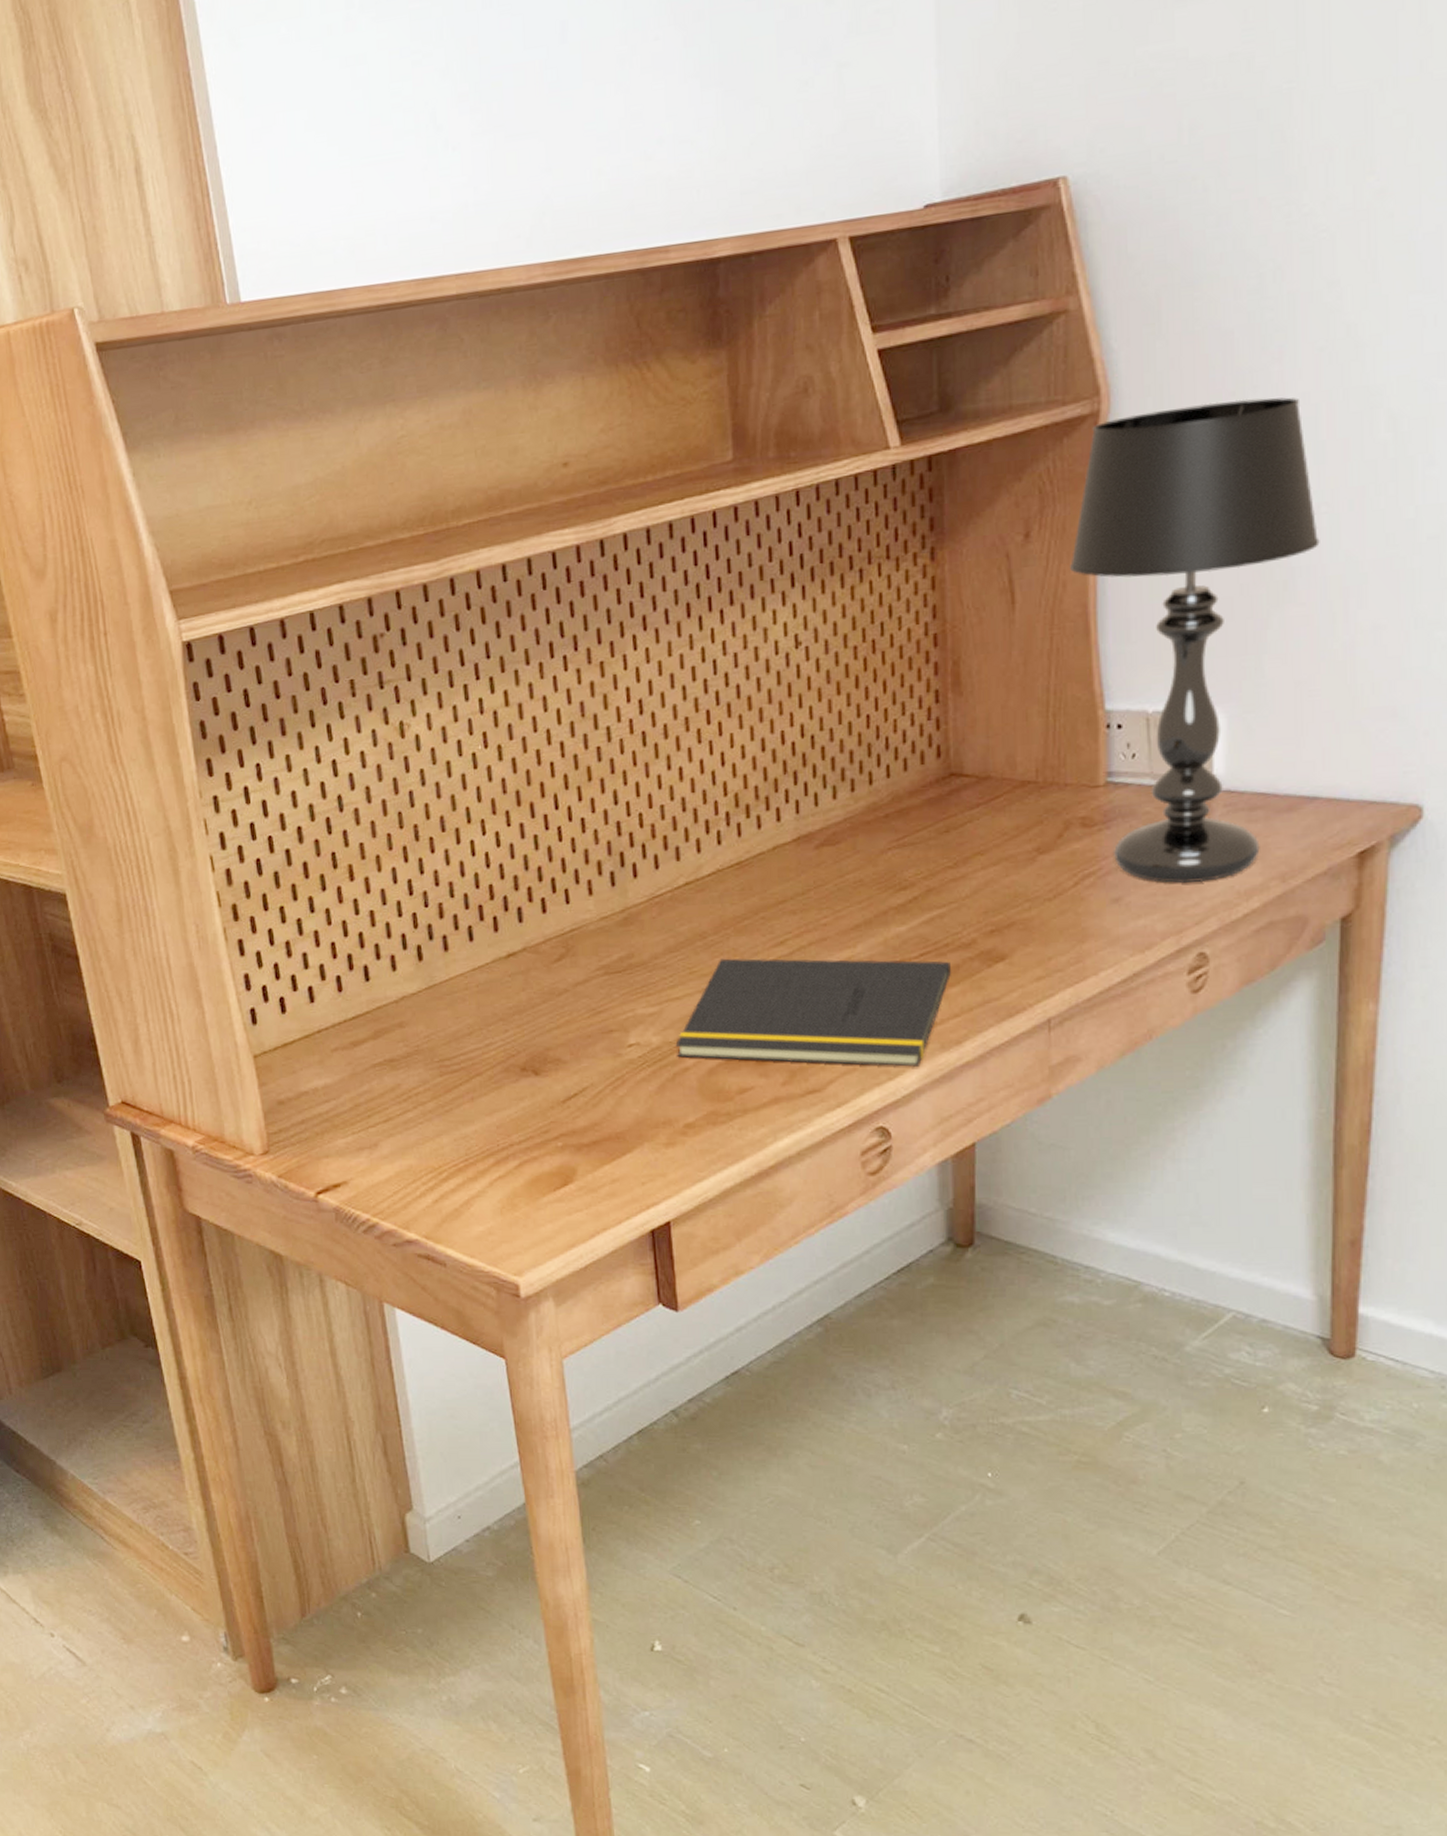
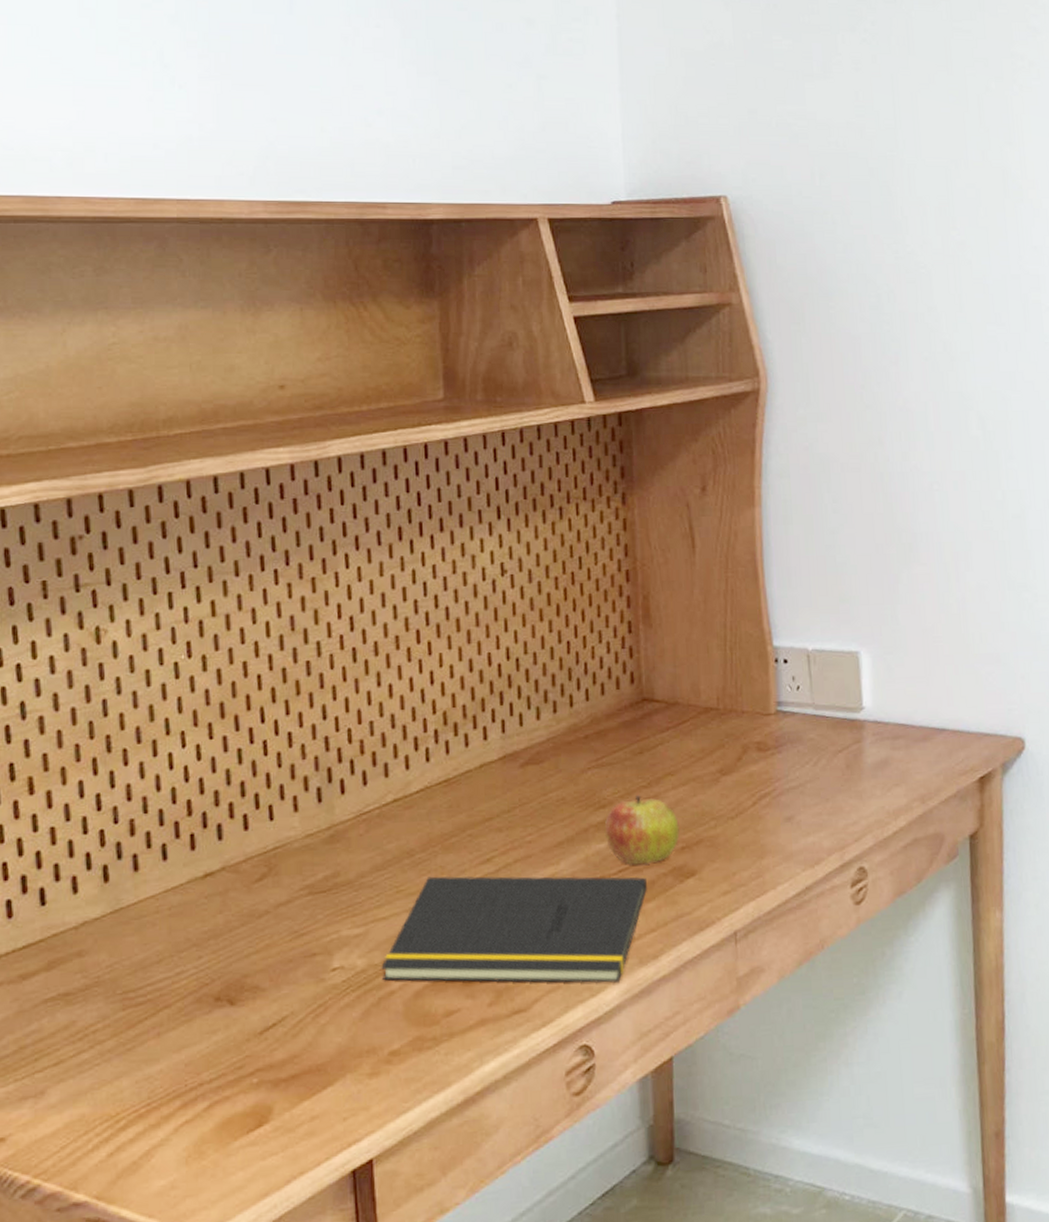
apple: none [905,876,989,949] -> present [604,795,679,865]
table lamp: present [1070,397,1320,884] -> none [740,392,934,804]

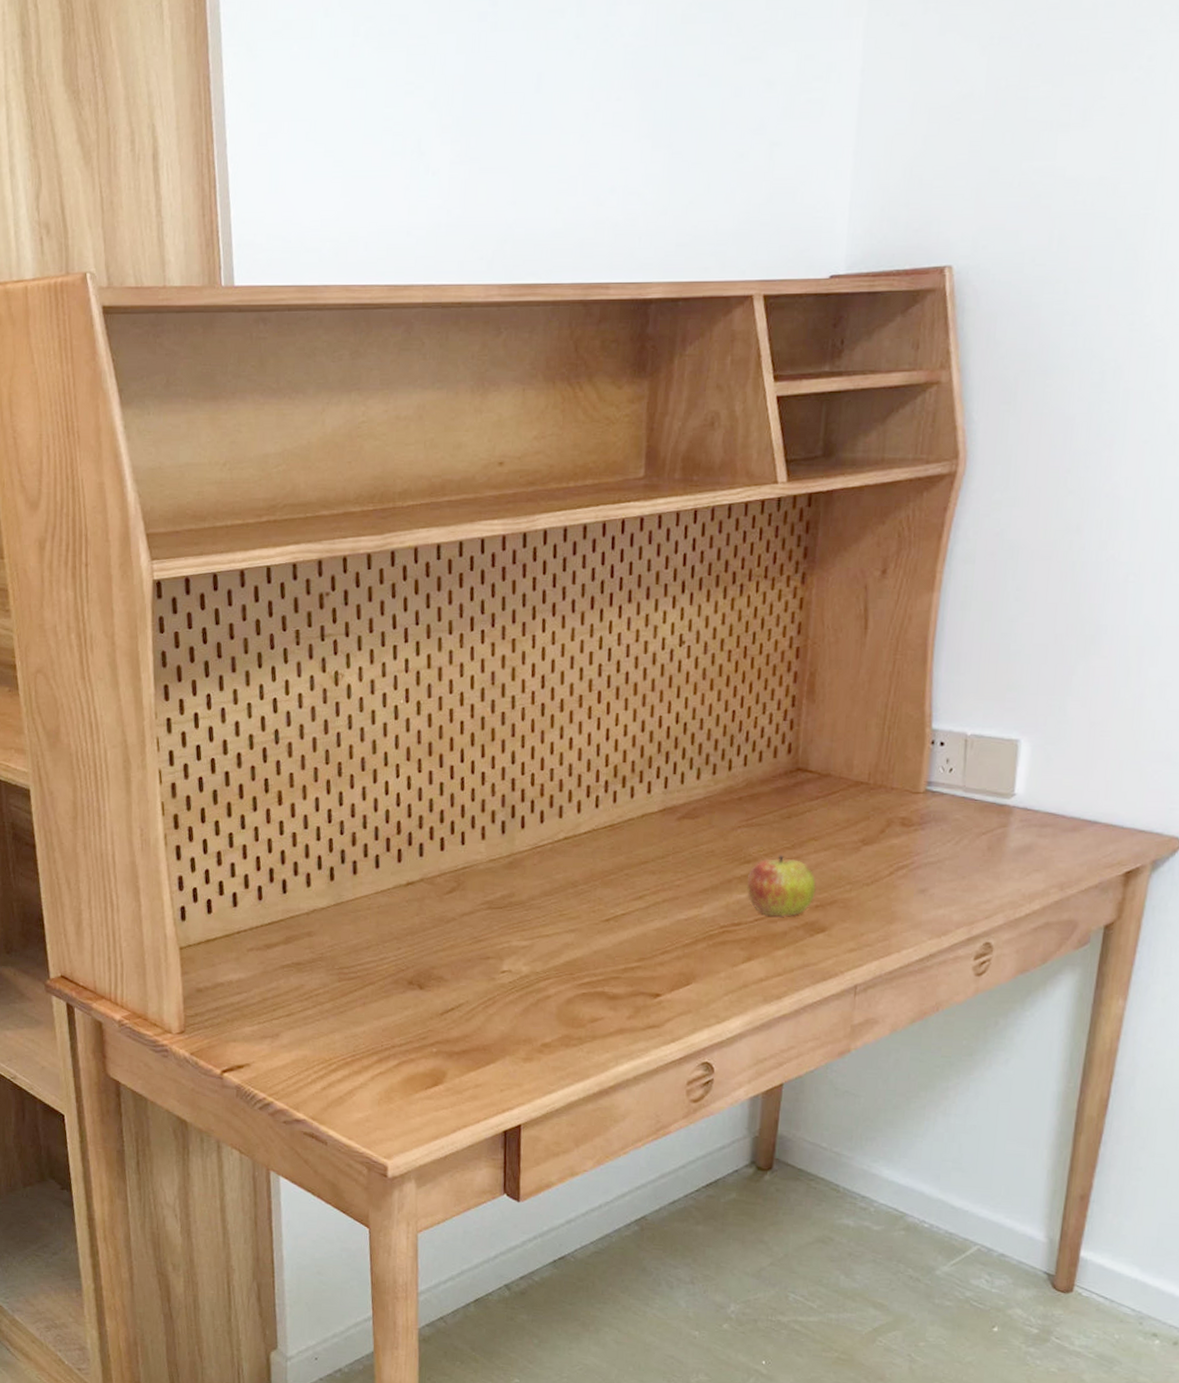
notepad: present [381,876,647,984] -> none [541,905,779,1015]

